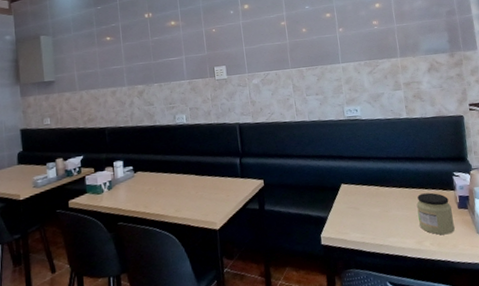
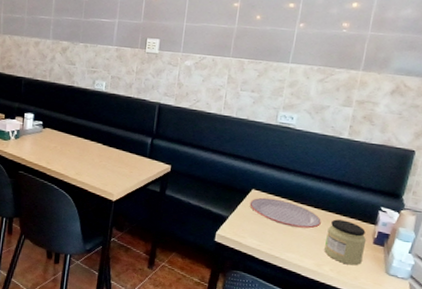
plate: none [343,187,410,212] -> present [249,197,321,229]

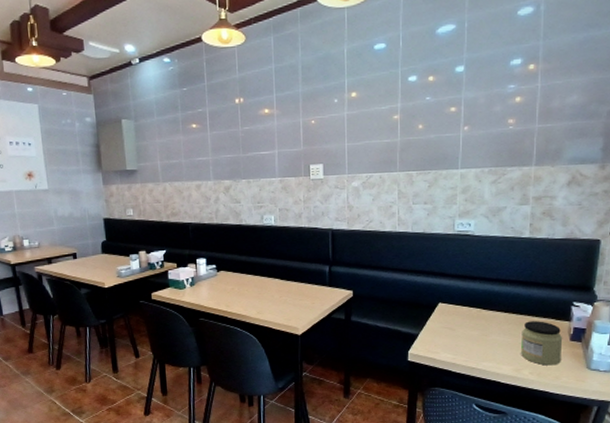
plate: present [249,197,321,229] -> none [438,309,514,335]

